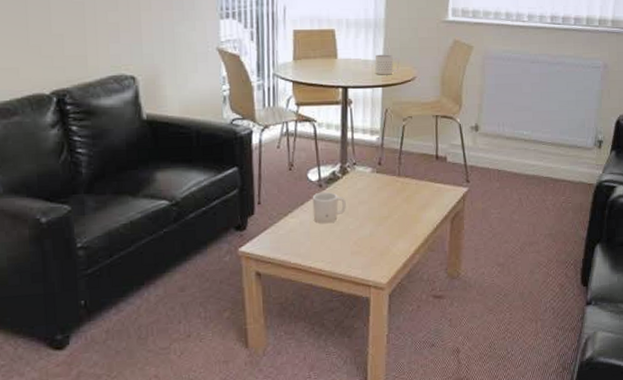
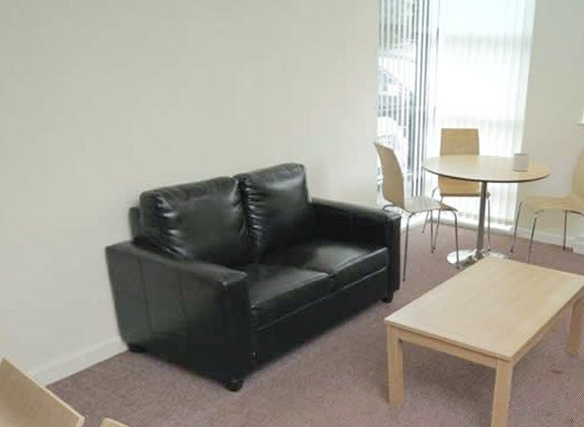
mug: present [312,191,346,224] -> none [450,273,480,302]

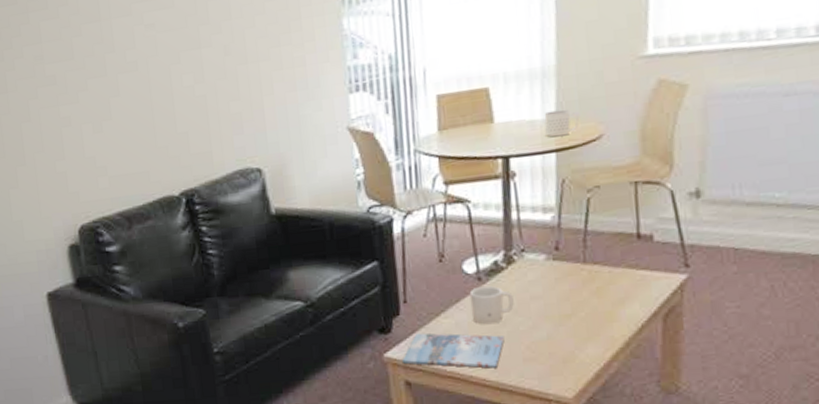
magazine: none [397,304,471,333] -> present [401,333,505,369]
mug: none [450,273,480,302] -> present [469,285,514,325]

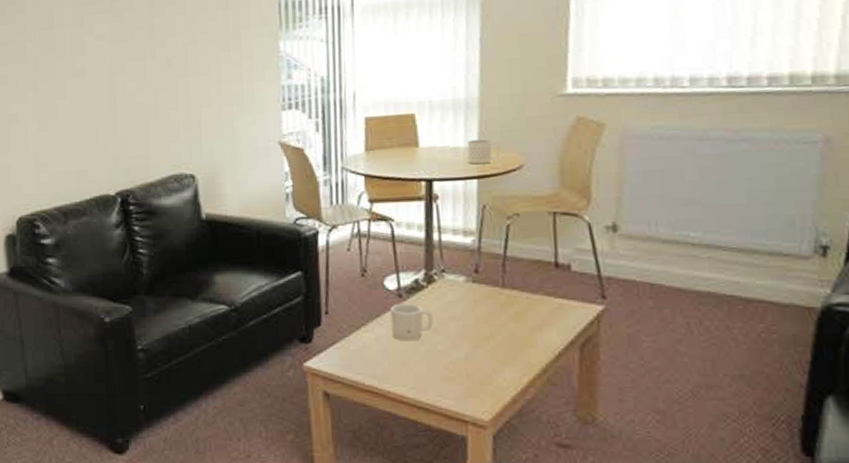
magazine: present [401,333,505,369] -> none [321,345,423,385]

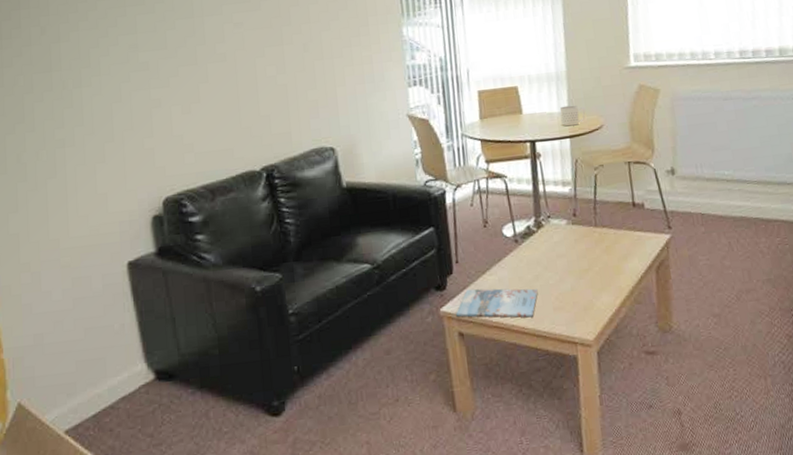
magazine: none [321,345,423,385] -> present [455,288,538,318]
mug: present [390,303,433,342] -> none [508,246,544,280]

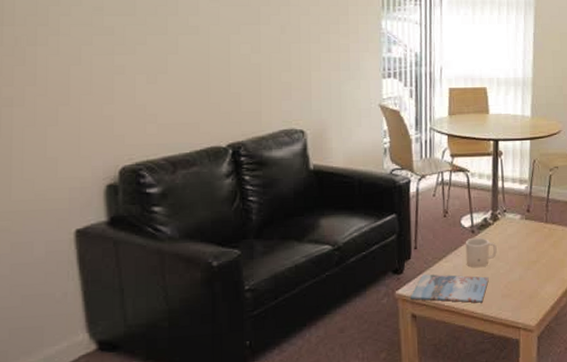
mug: none [508,246,544,280] -> present [465,237,497,268]
mug: present [559,105,585,127] -> none [523,109,546,129]

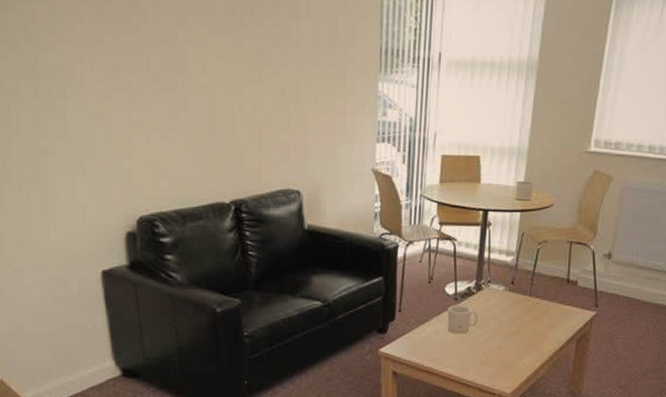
magazine: present [410,274,489,303] -> none [392,336,468,367]
mug: none [523,109,546,129] -> present [515,181,539,201]

